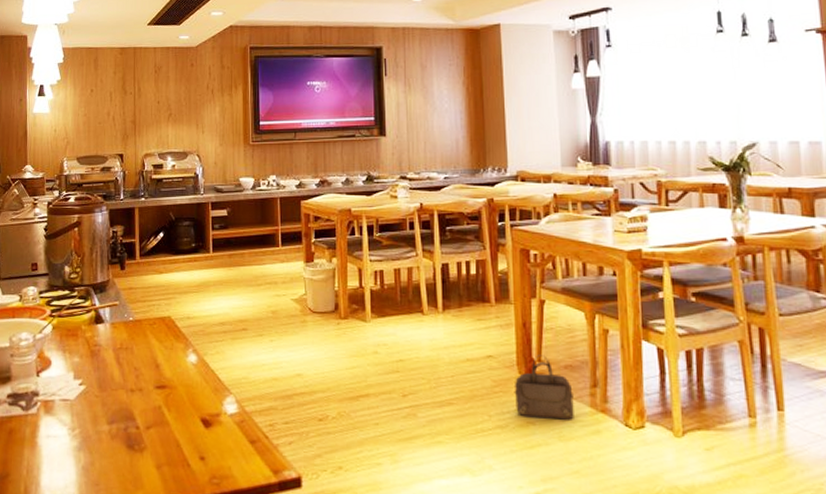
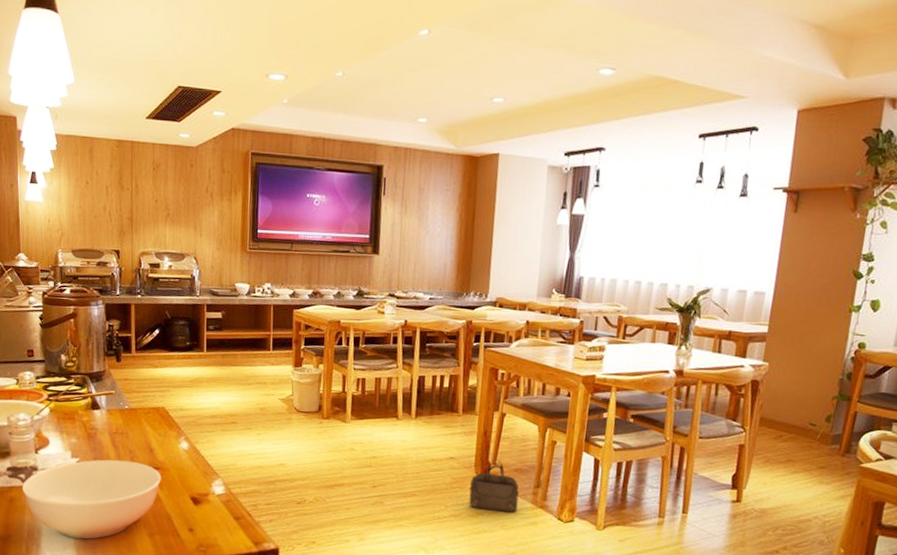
bowl: none [21,379,169,475] -> present [21,459,161,539]

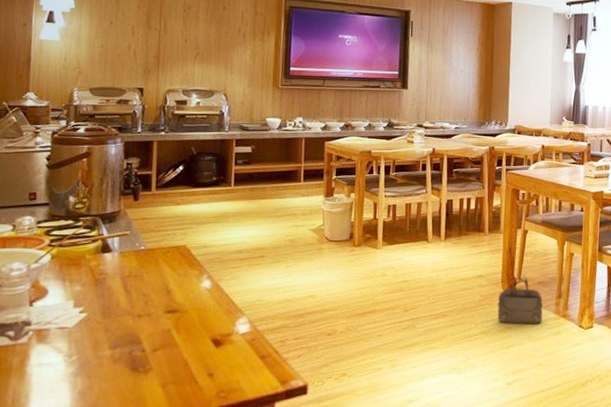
bowl: present [21,459,161,539] -> none [9,305,179,399]

